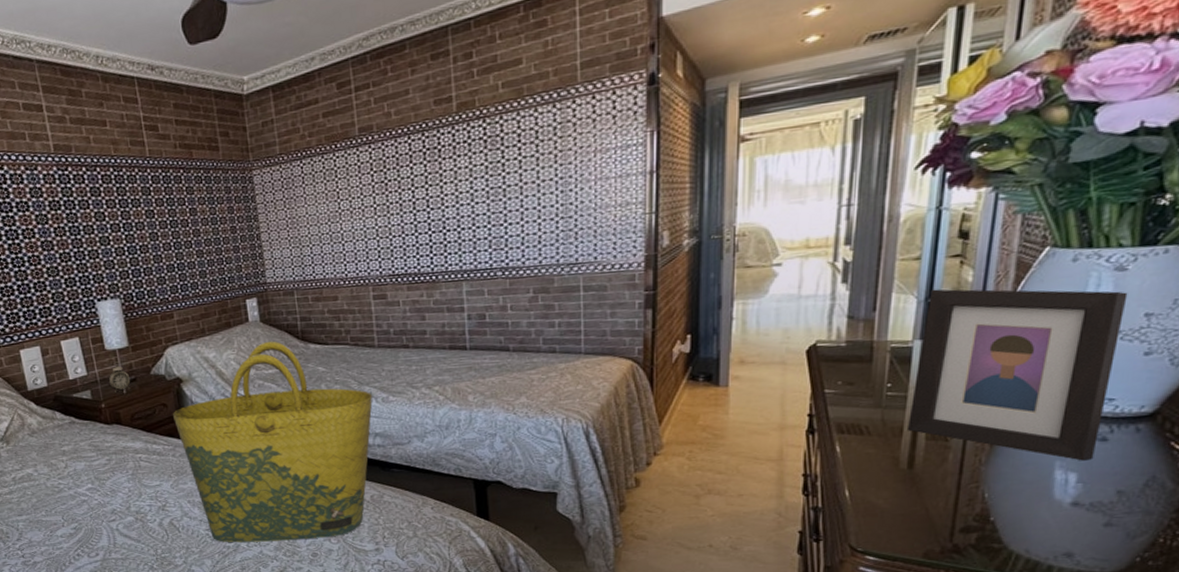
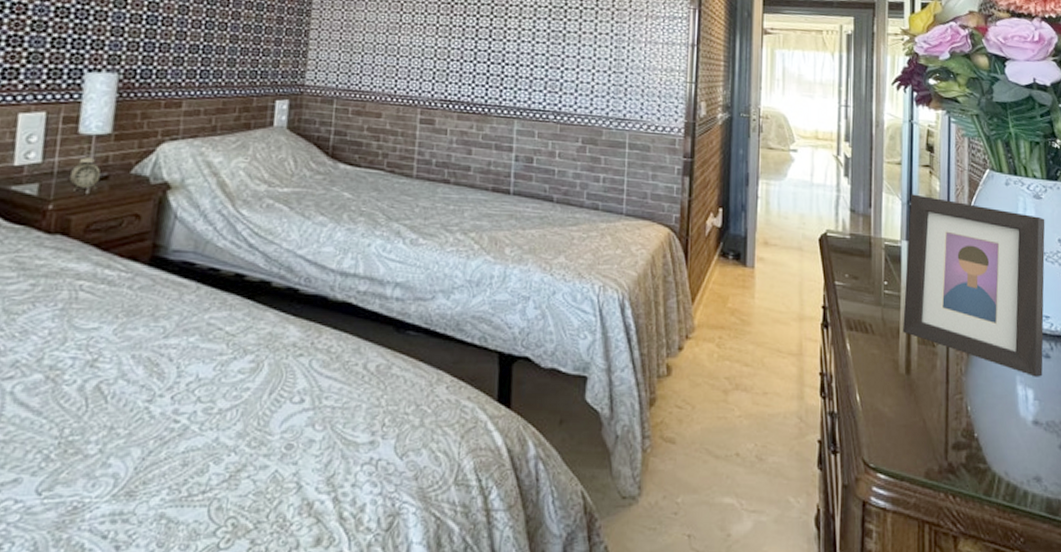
tote bag: present [172,341,373,543] -> none [144,152,400,424]

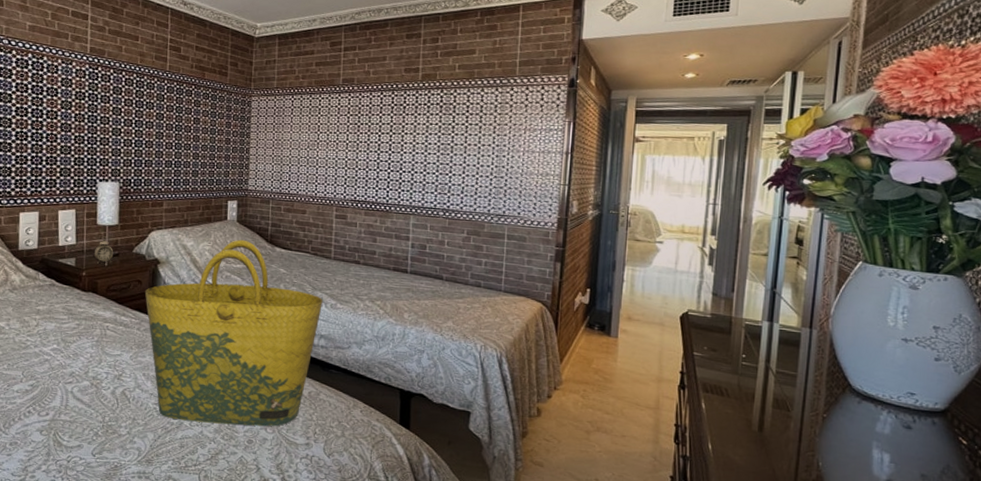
tote bag: none [144,152,400,424] -> present [144,239,323,427]
picture frame: present [903,194,1045,377] -> none [758,281,920,444]

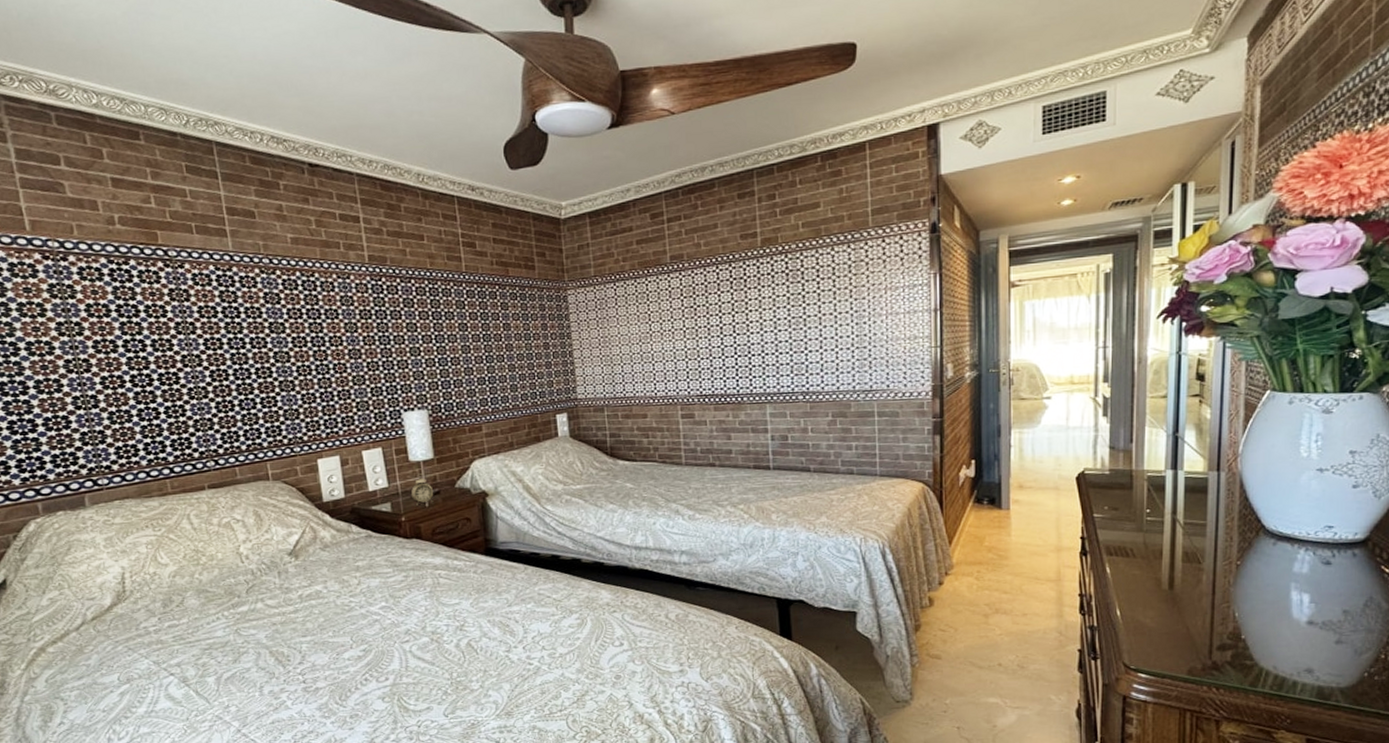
tote bag: present [144,239,323,427] -> none [475,456,679,665]

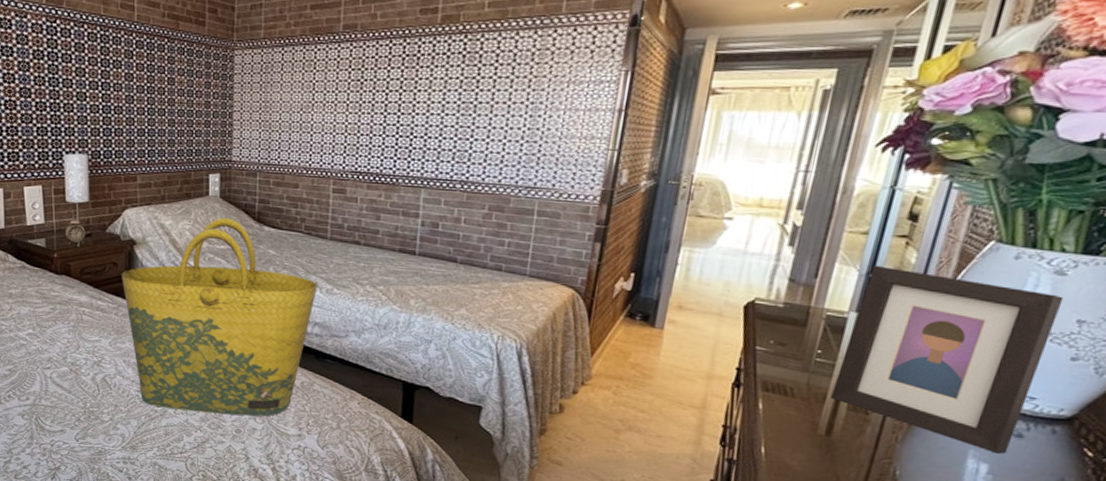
tote bag: none [475,456,679,665] -> present [121,217,317,417]
picture frame: none [1167,424,1335,583] -> present [831,265,1064,454]

